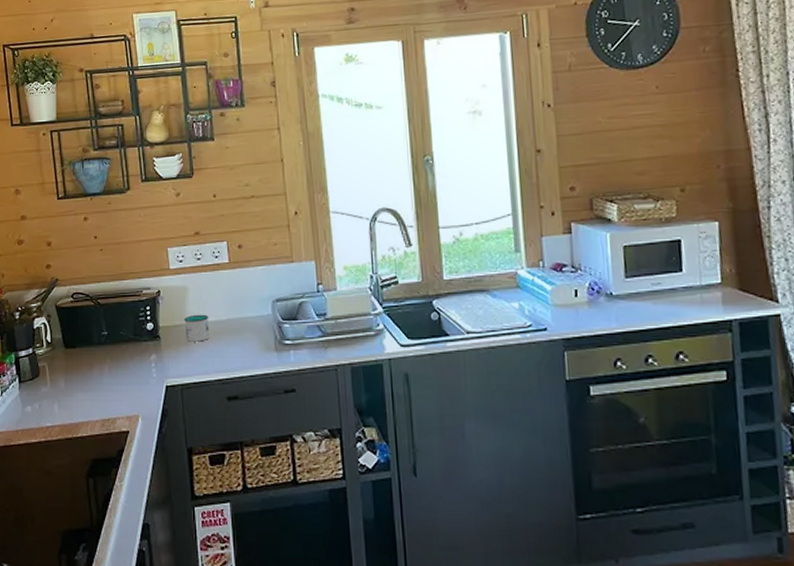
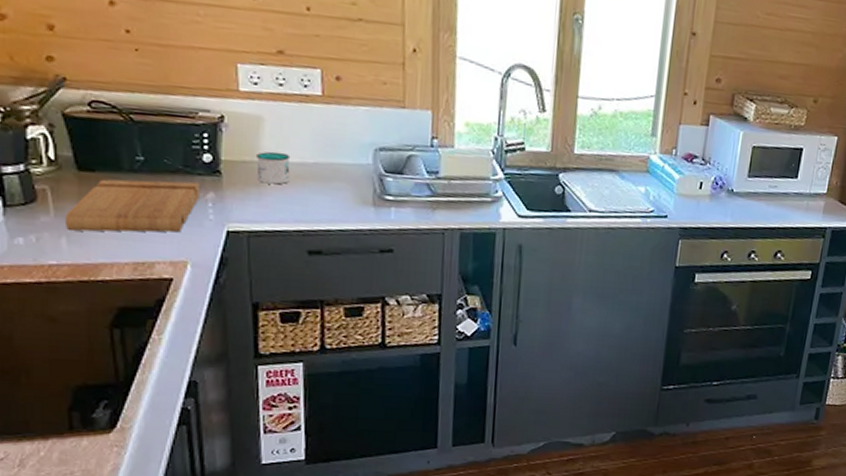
cutting board: none [56,348,146,398] -> present [64,179,201,233]

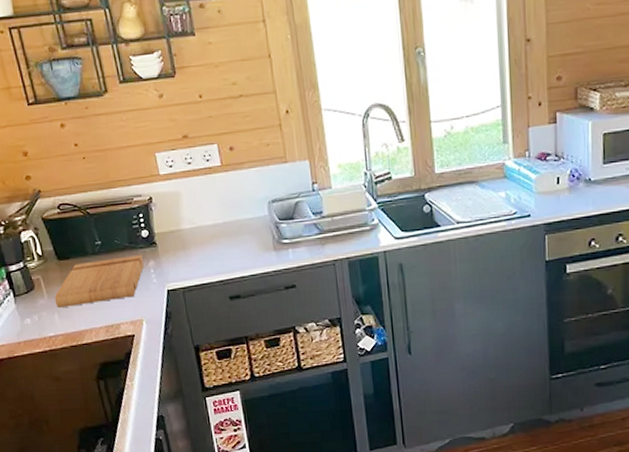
mug: present [255,151,291,185] -> none [179,218,207,247]

